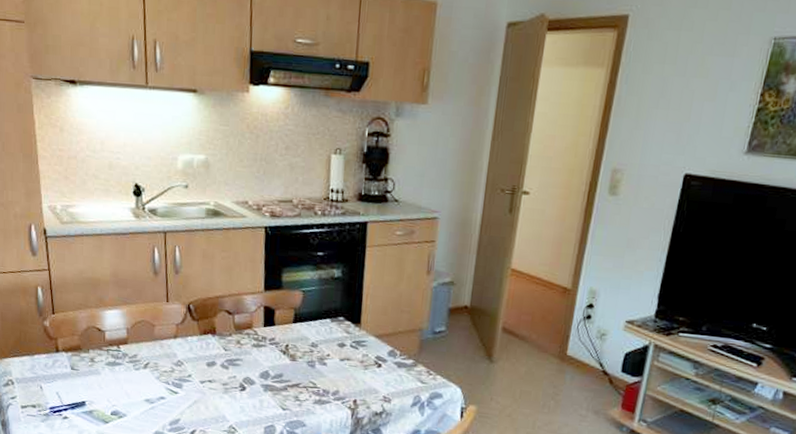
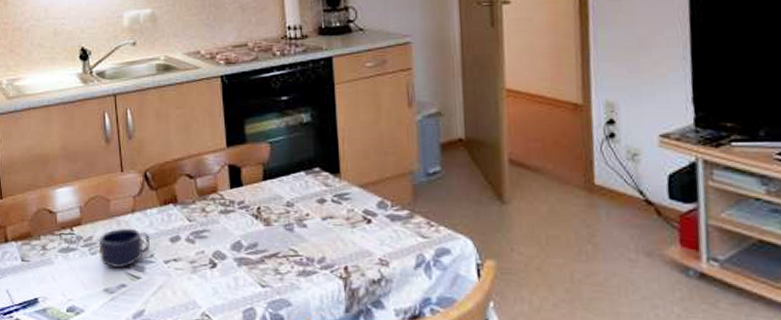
mug: none [142,350,190,383] -> present [98,228,151,269]

